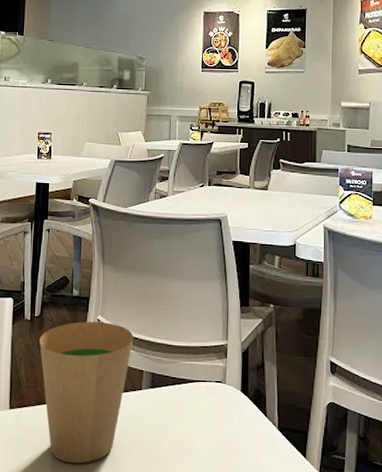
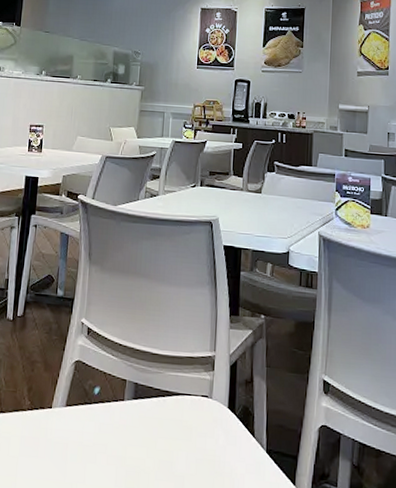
paper cup: present [39,321,134,464] -> none [20,324,118,478]

